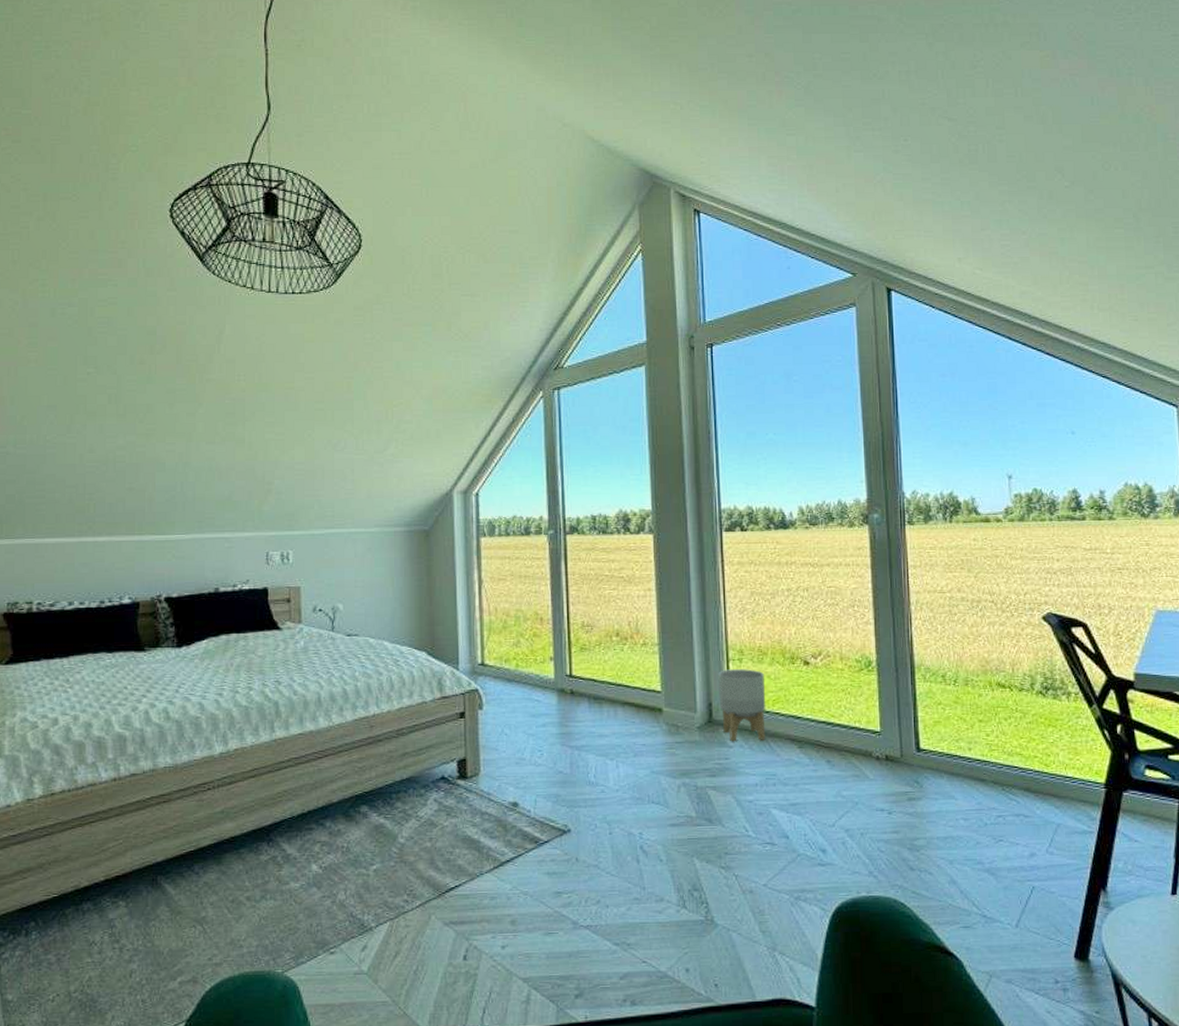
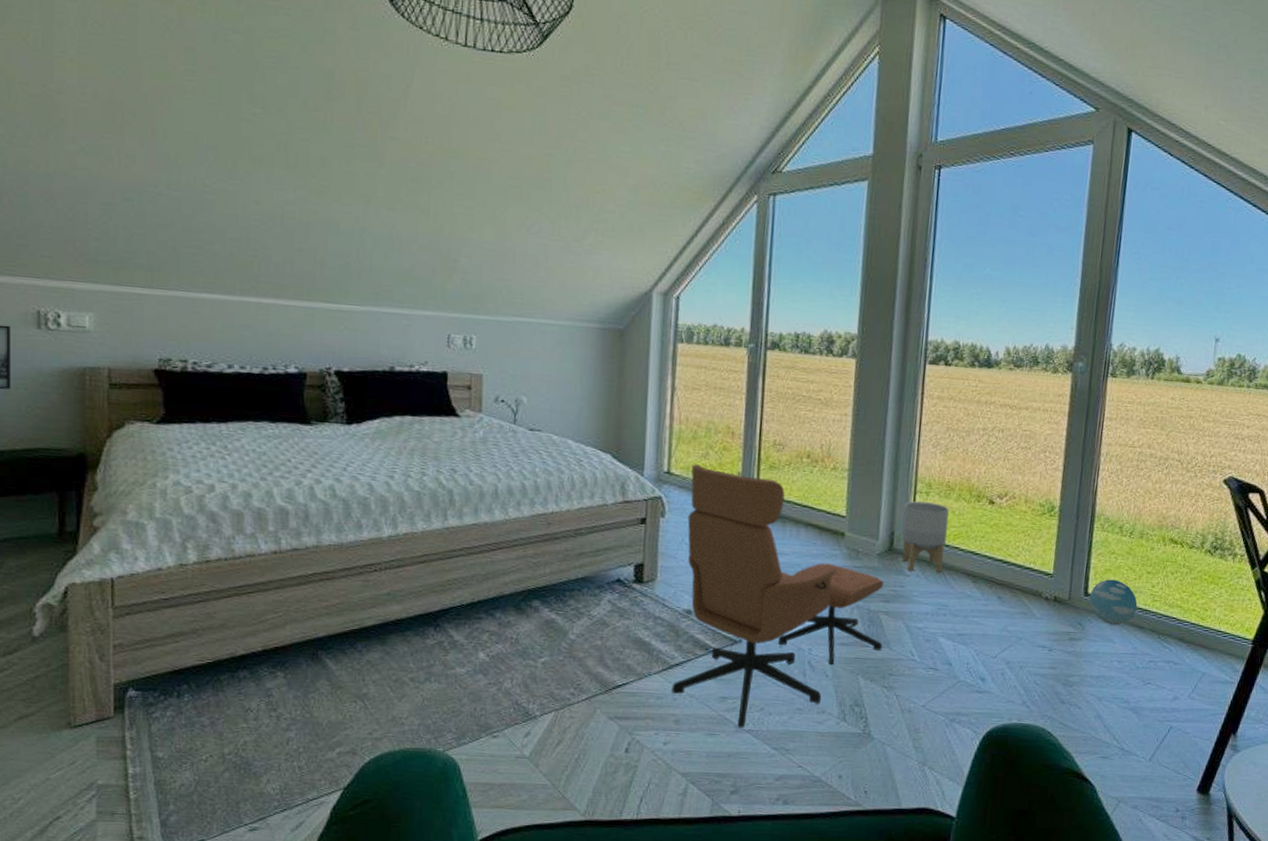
lounge chair: none [504,652,715,924] -> present [671,463,884,728]
decorative ball: none [922,731,975,780] -> present [1089,579,1138,625]

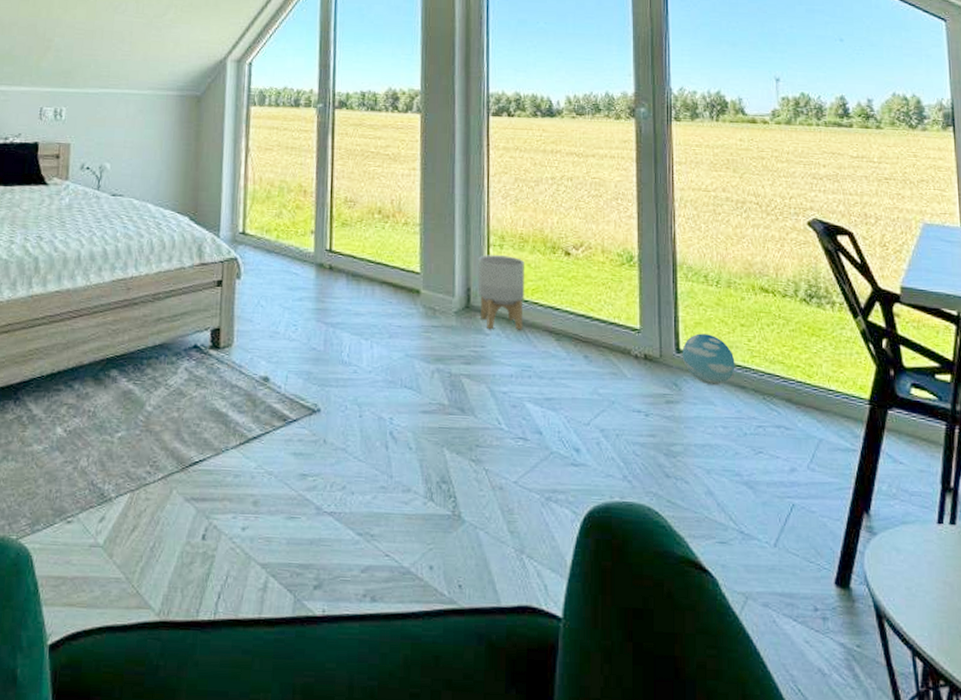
lounge chair: present [671,463,884,728] -> none [249,223,467,510]

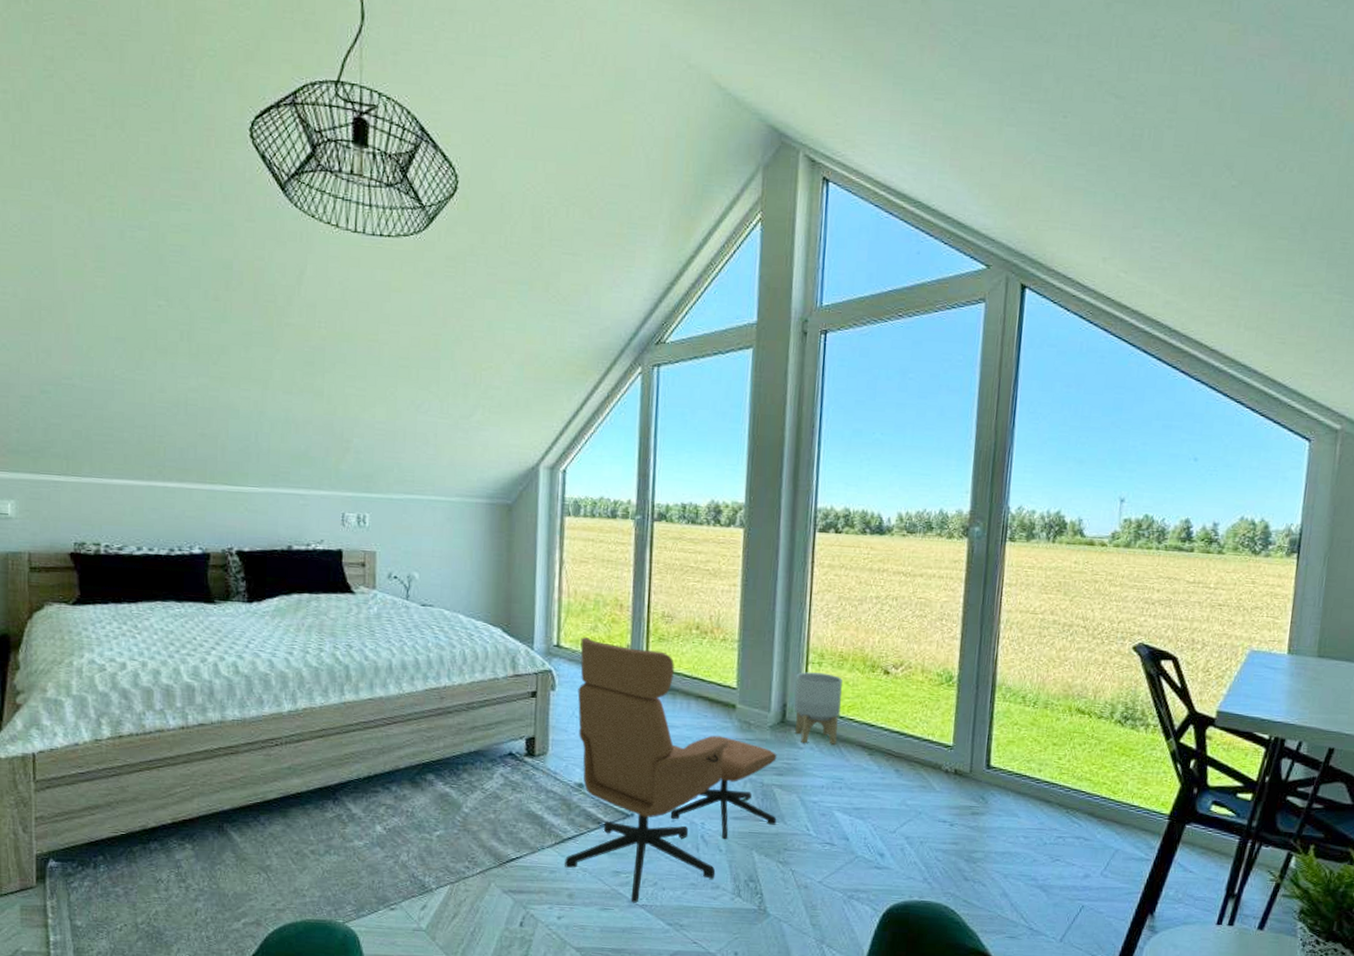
lounge chair: none [249,223,467,510] -> present [565,636,777,903]
decorative ball: present [682,333,735,385] -> none [991,751,1044,799]

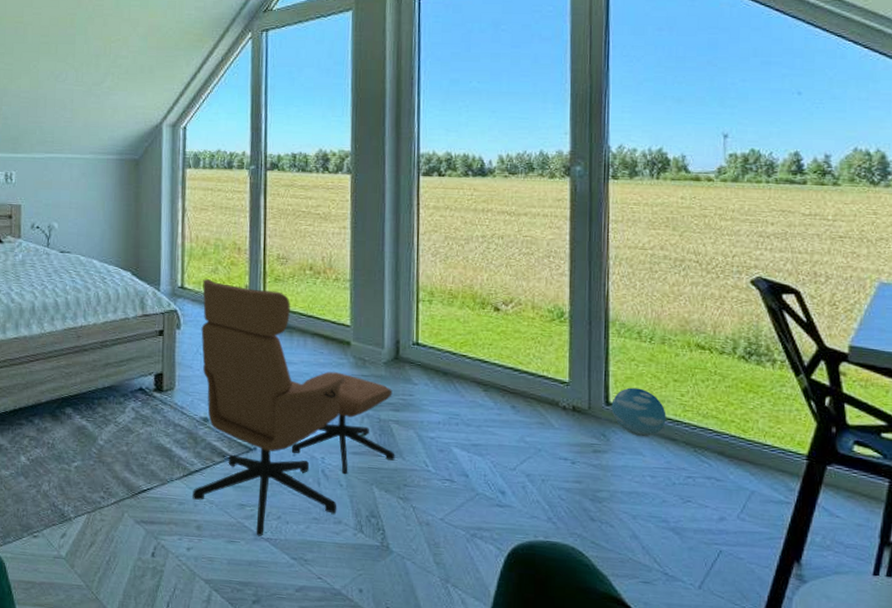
planter: present [793,672,843,745] -> none [406,309,454,381]
decorative ball: none [991,751,1044,799] -> present [611,387,666,437]

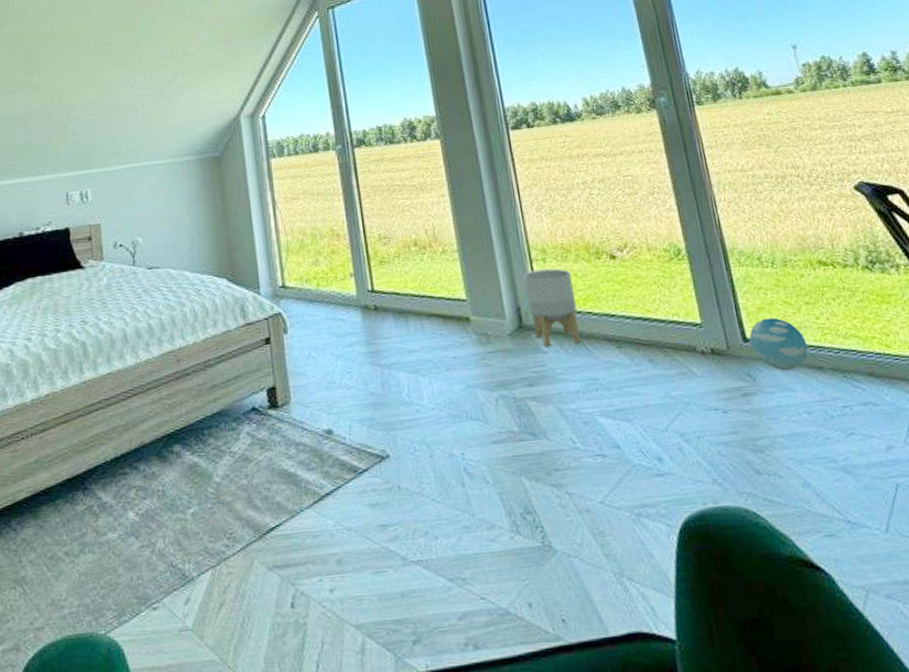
lounge chair: present [192,278,395,536] -> none [304,272,540,560]
planter: none [406,309,454,381] -> present [523,268,581,346]

